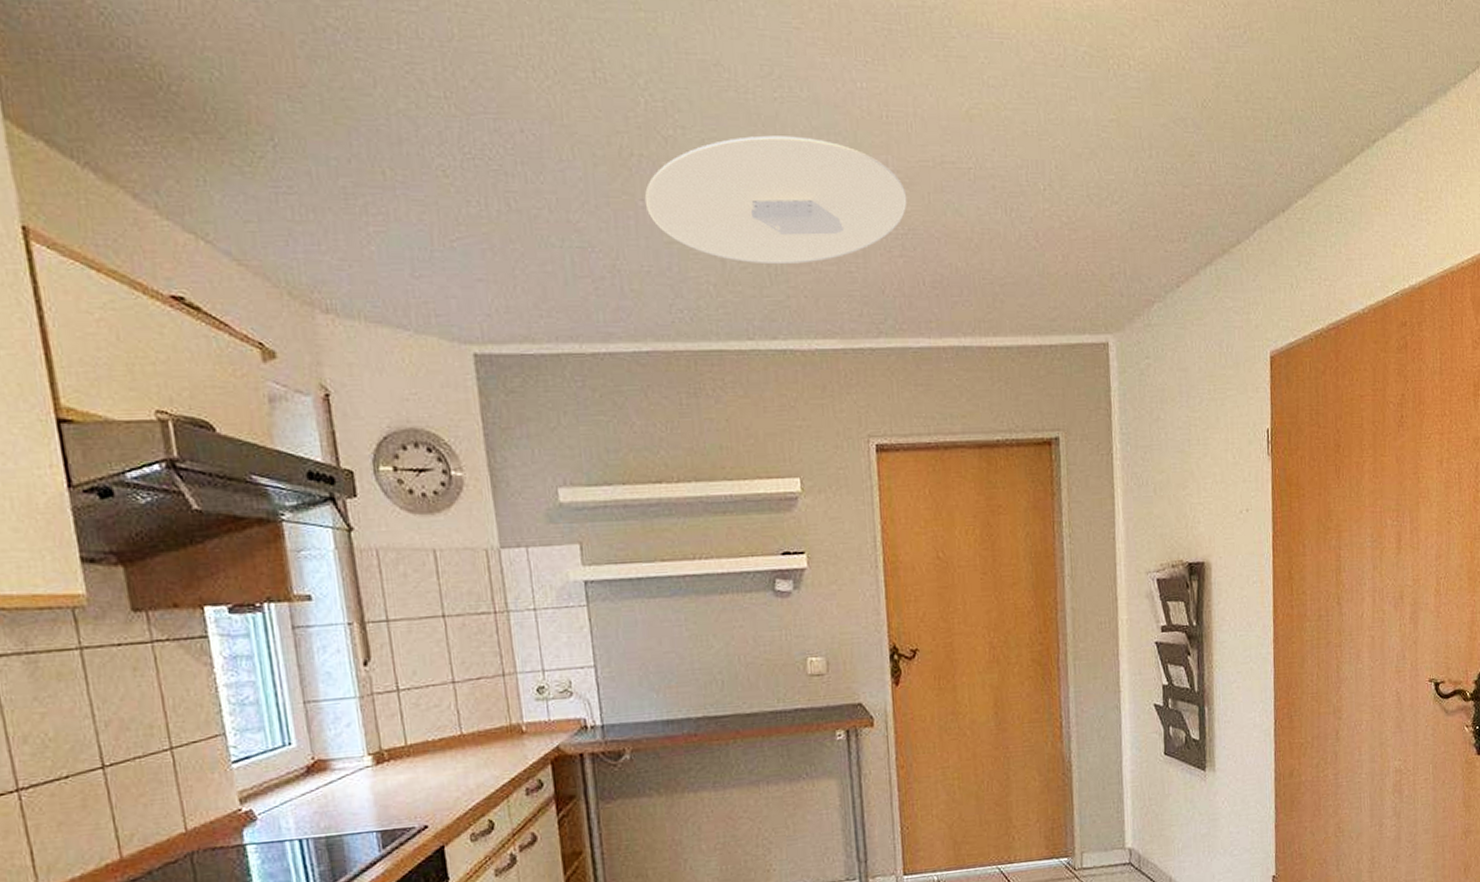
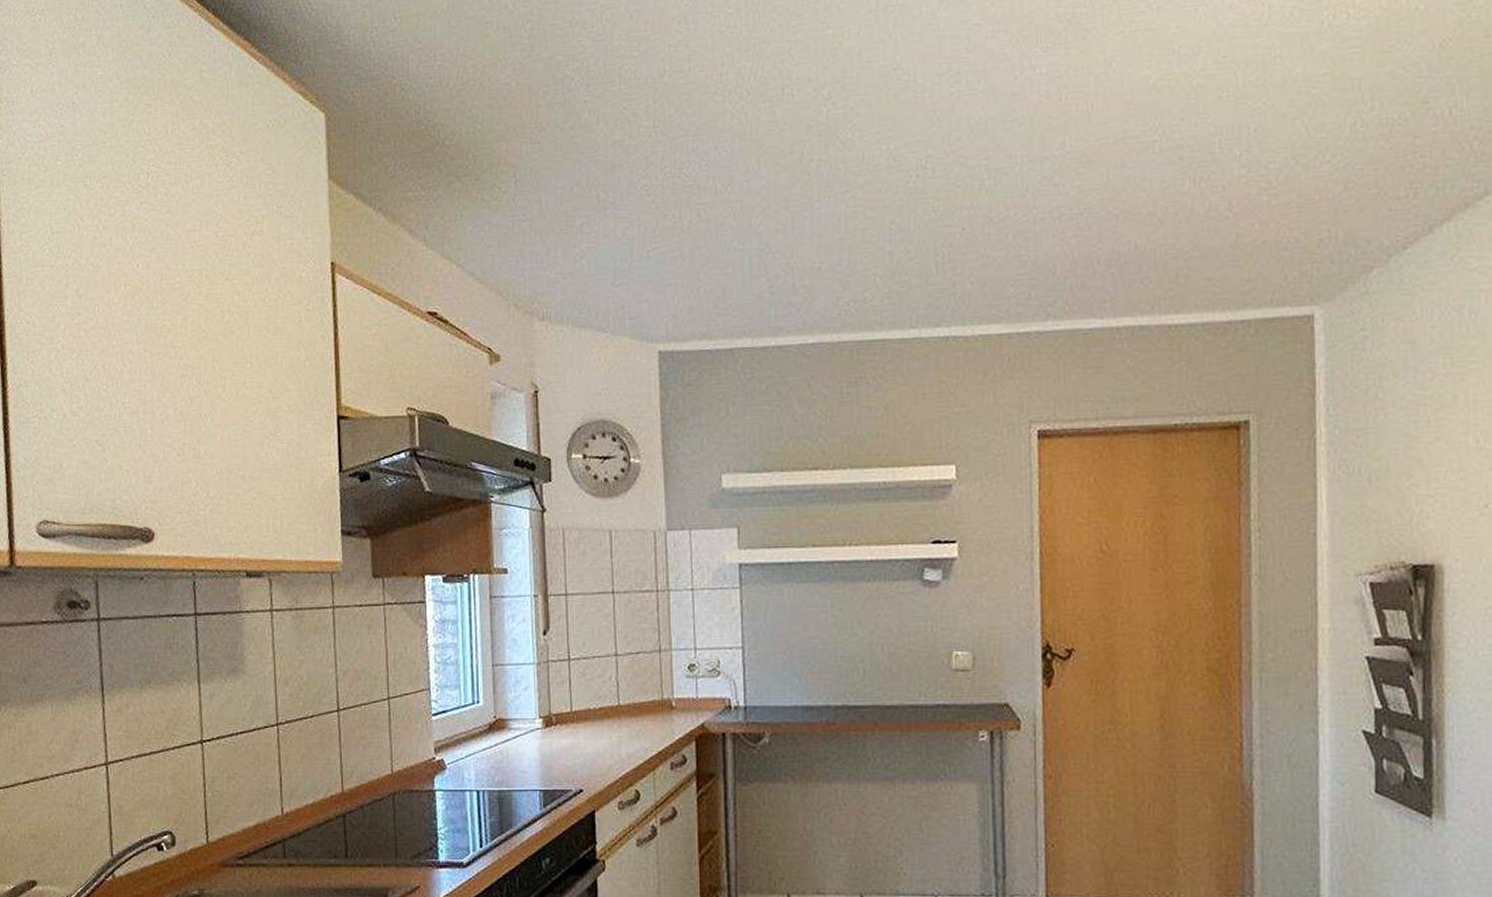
ceiling light: present [644,135,907,264] -> none [820,127,1084,254]

